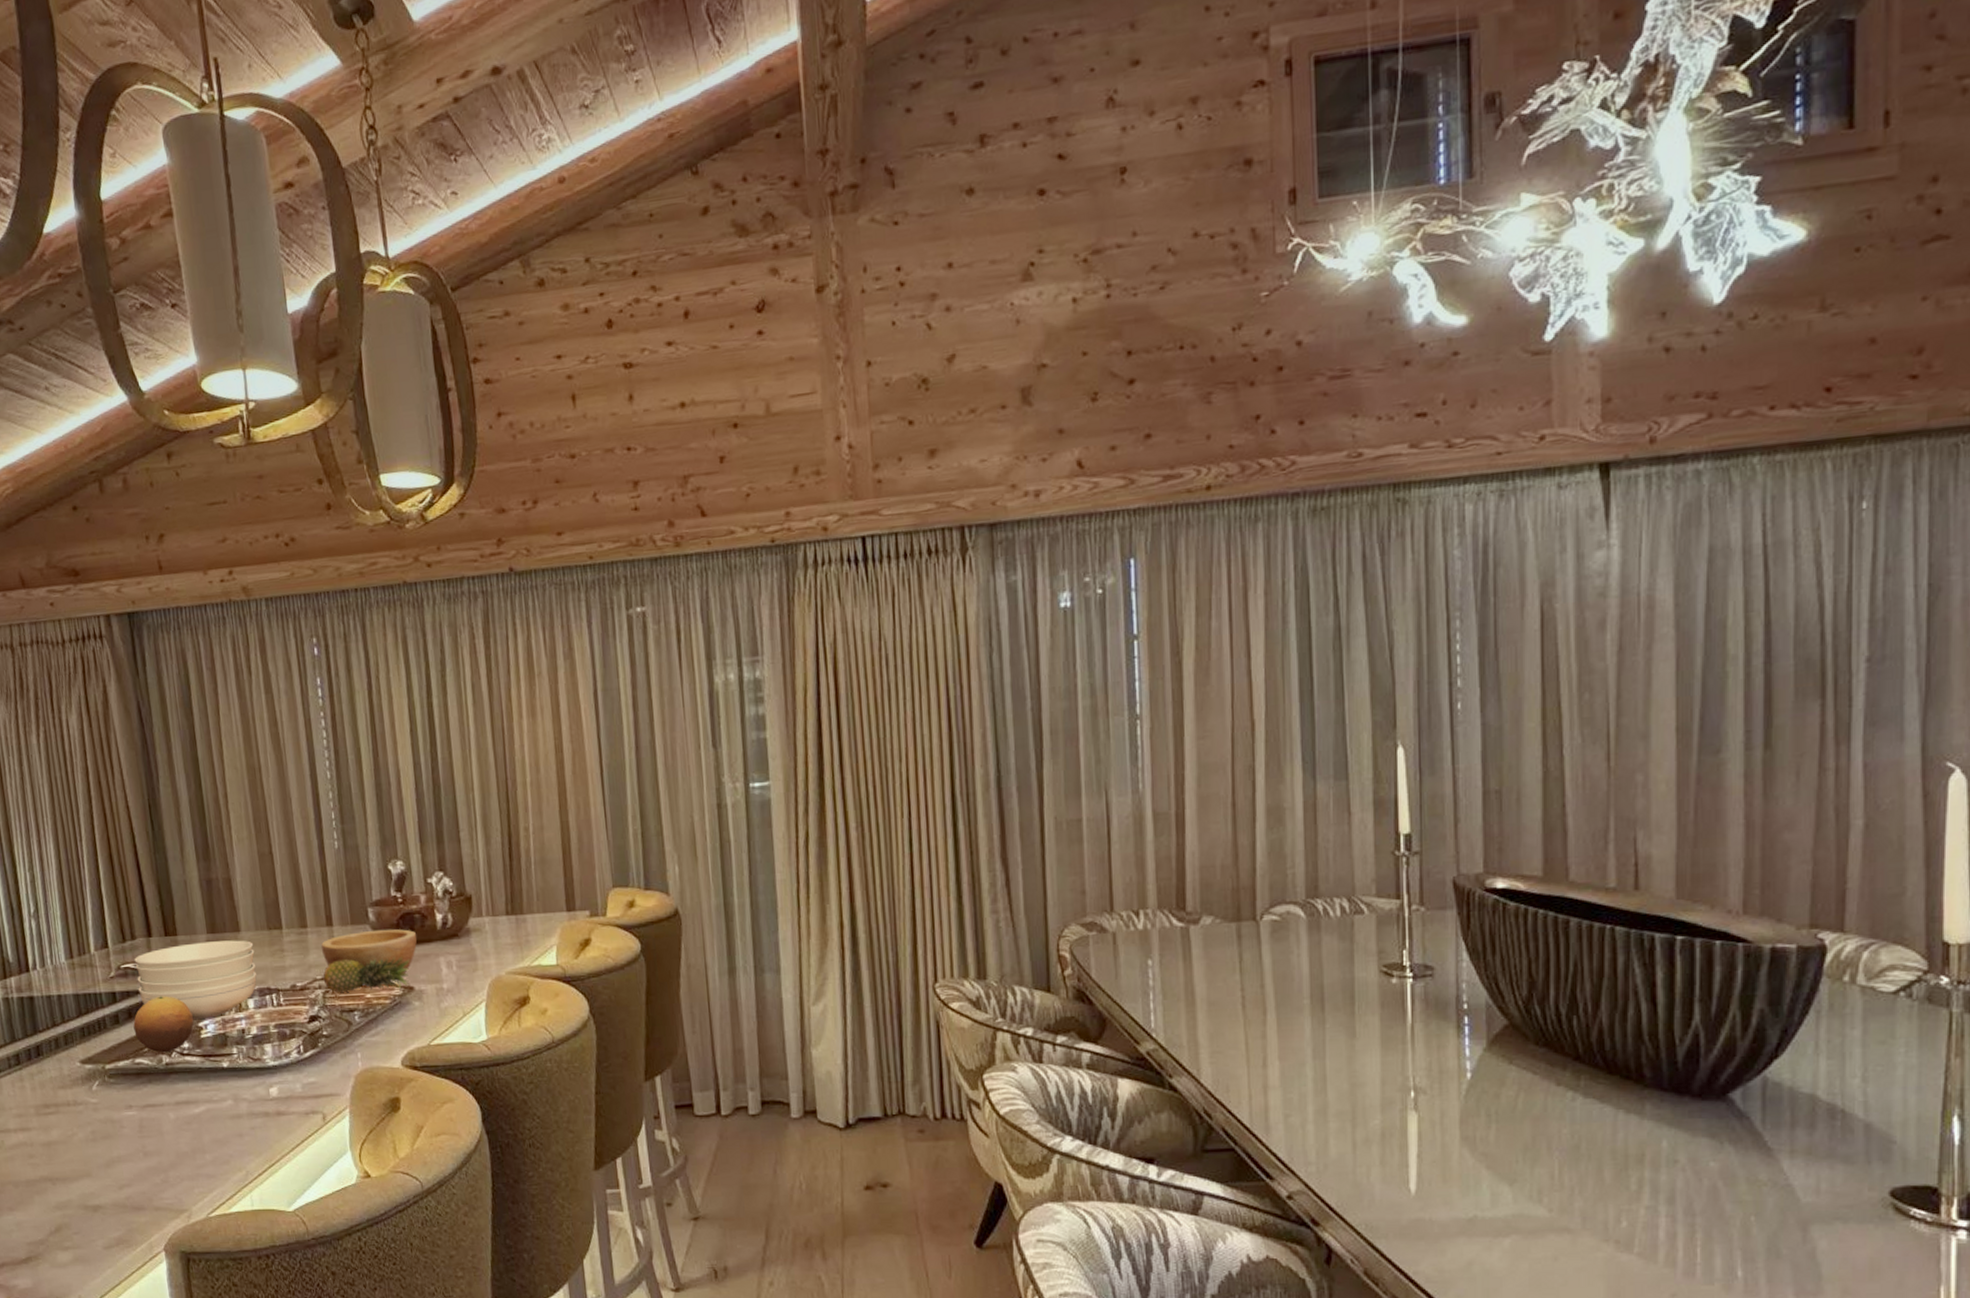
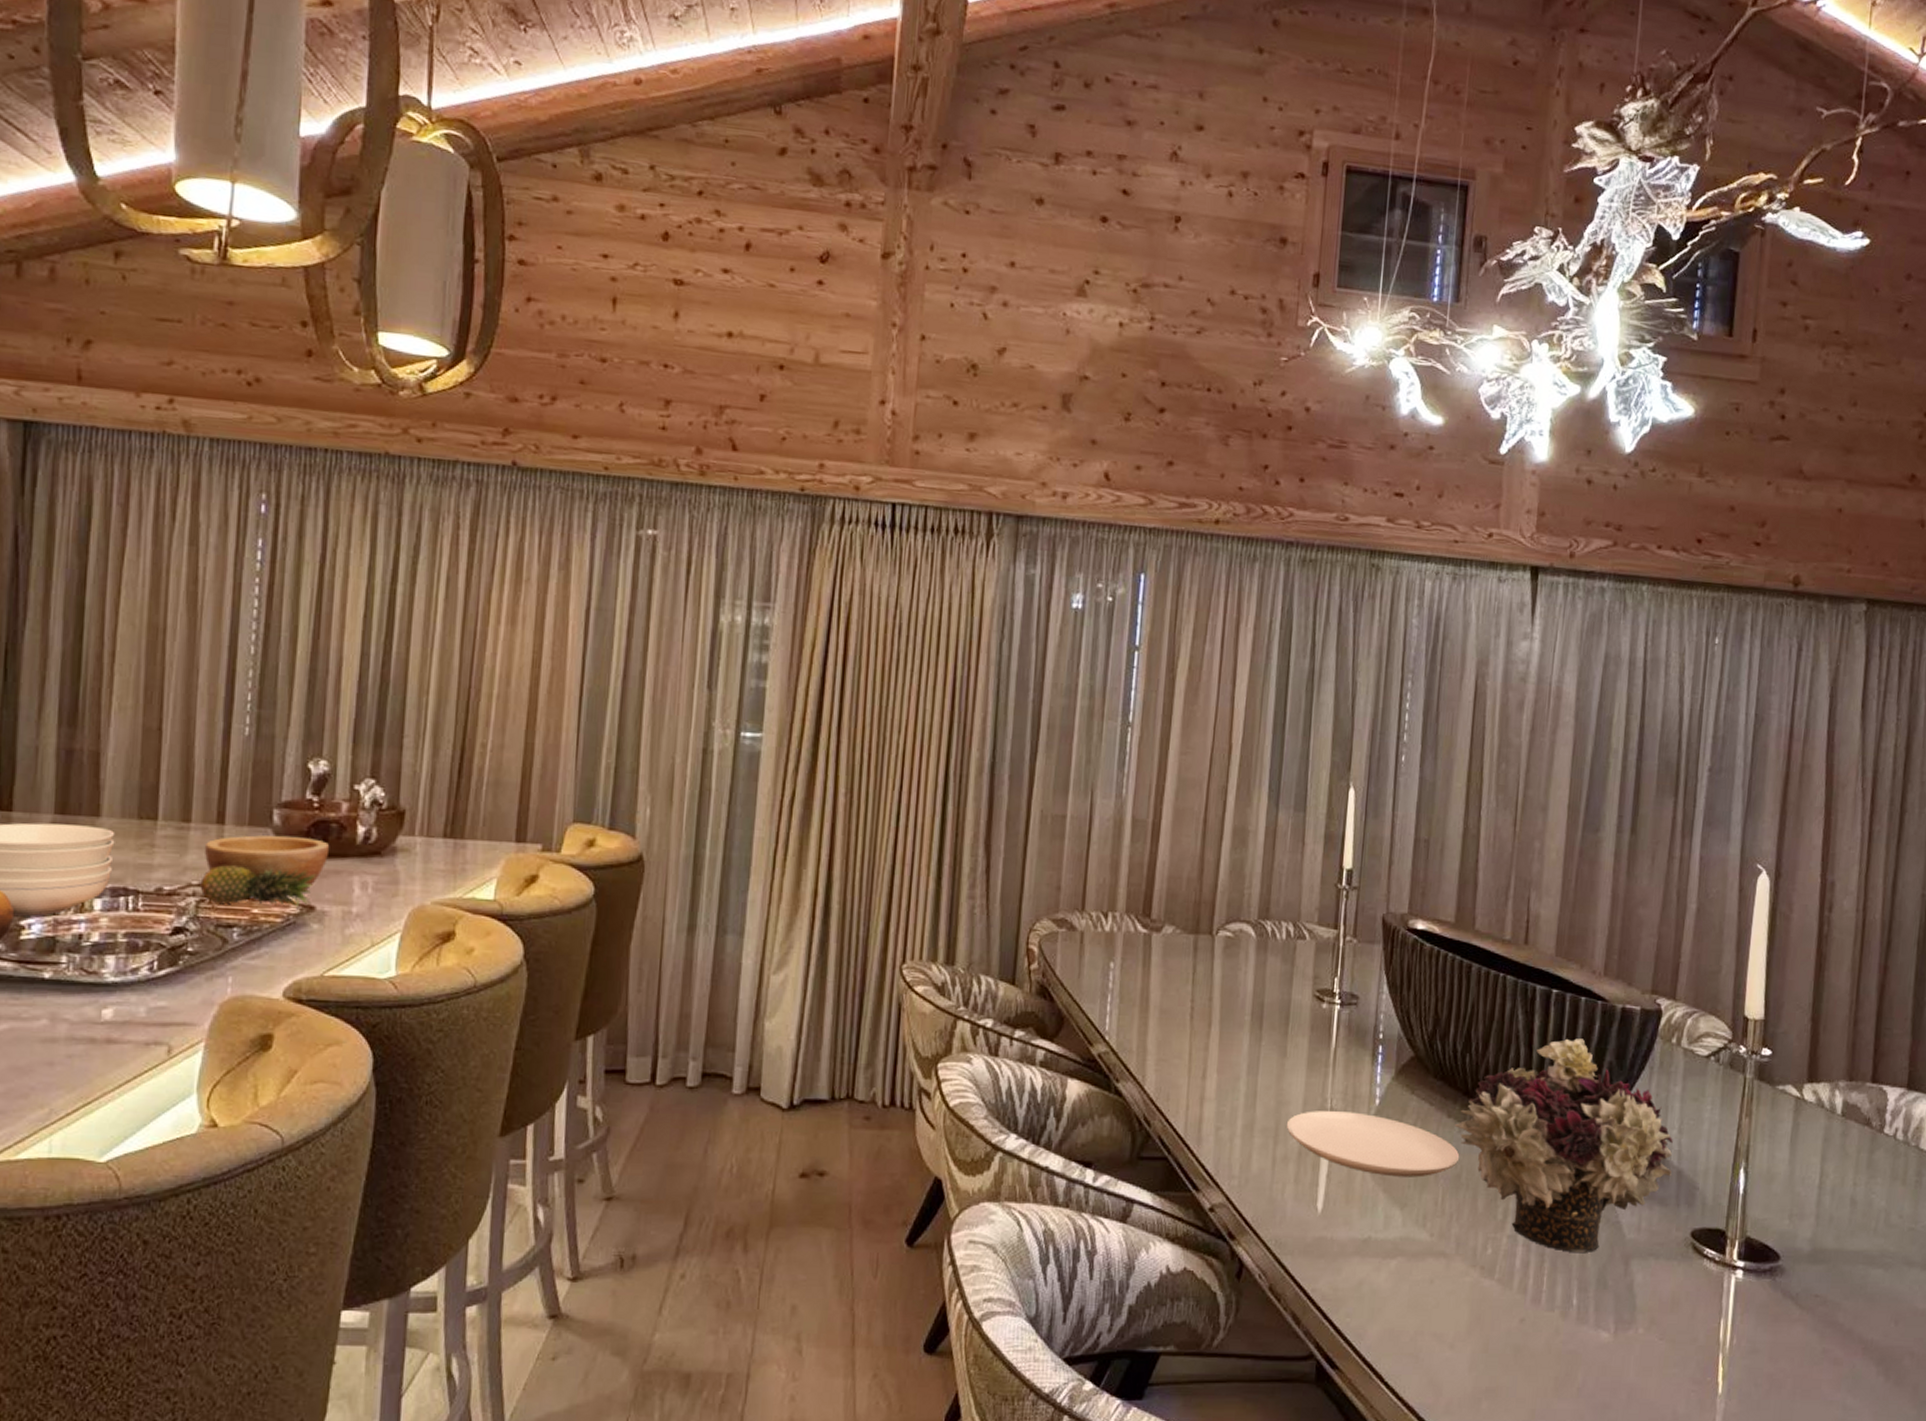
plate: none [1365,1088,1576,1152] -> present [1287,1110,1460,1177]
flower arrangement: none [1566,987,1856,1221] -> present [1454,1038,1673,1254]

